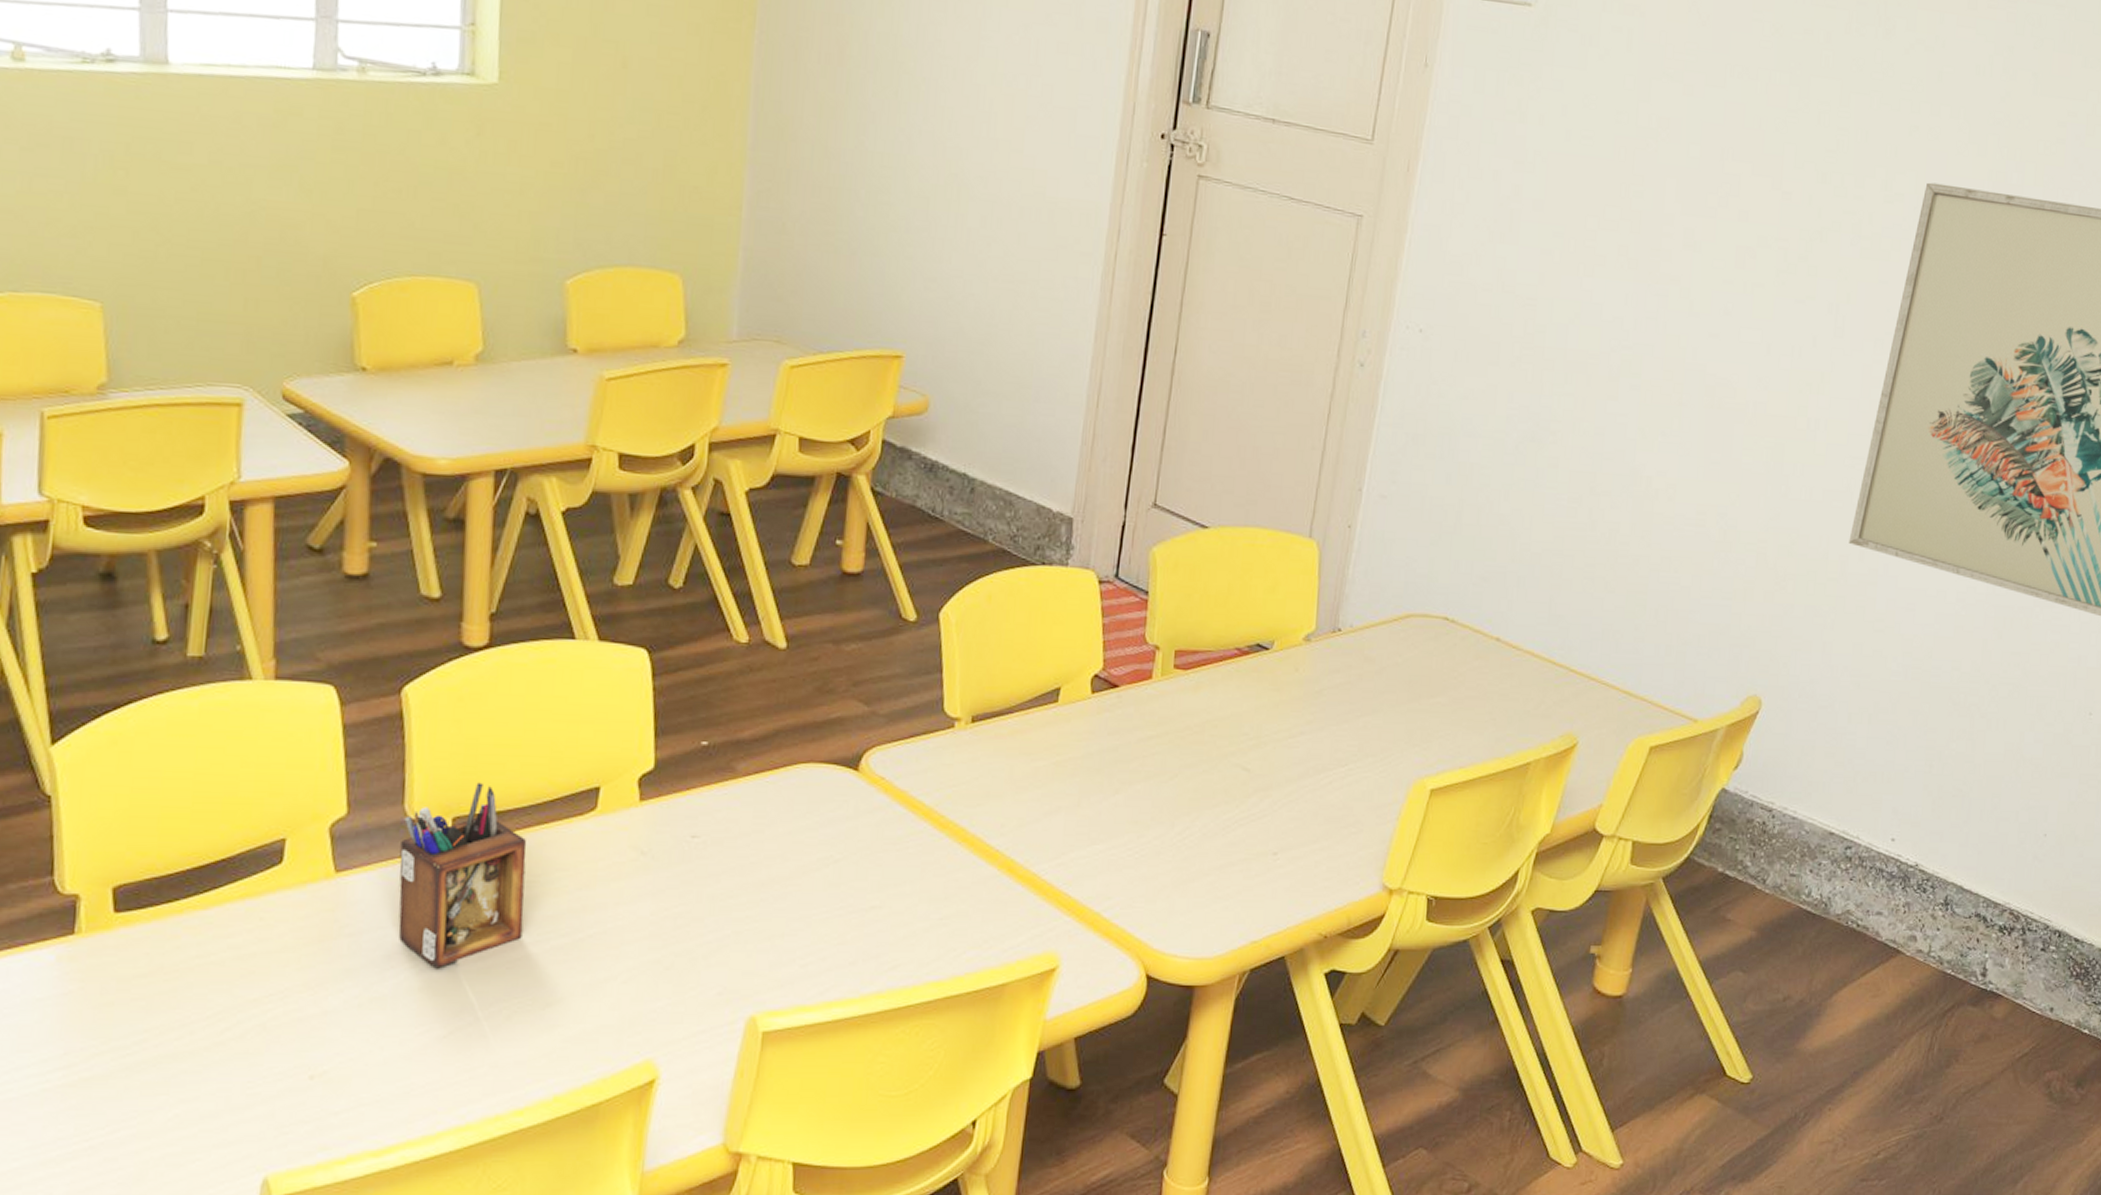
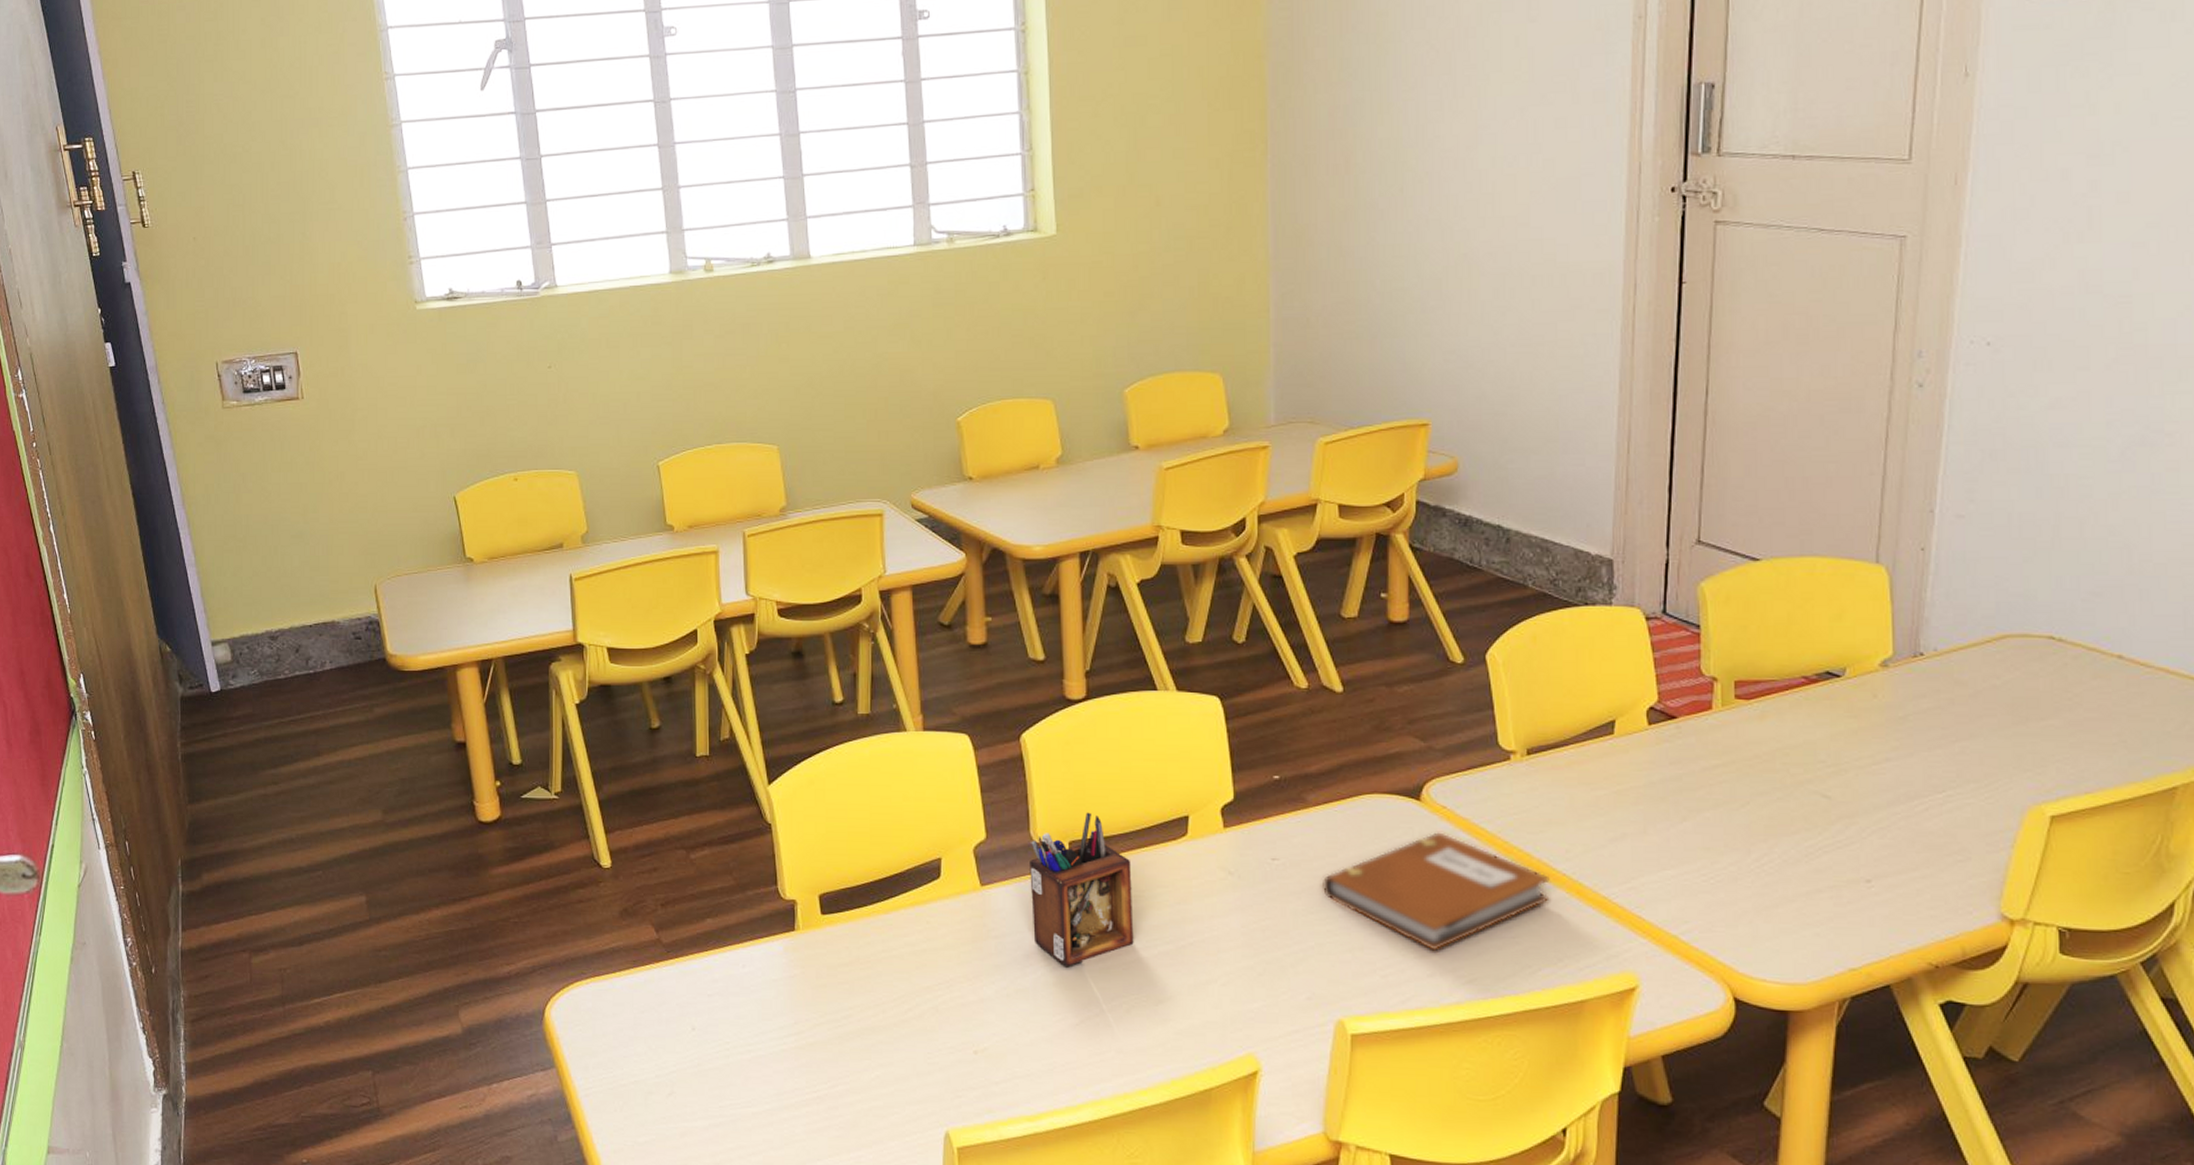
notebook: none [745,805,983,936] -> present [1323,832,1550,951]

